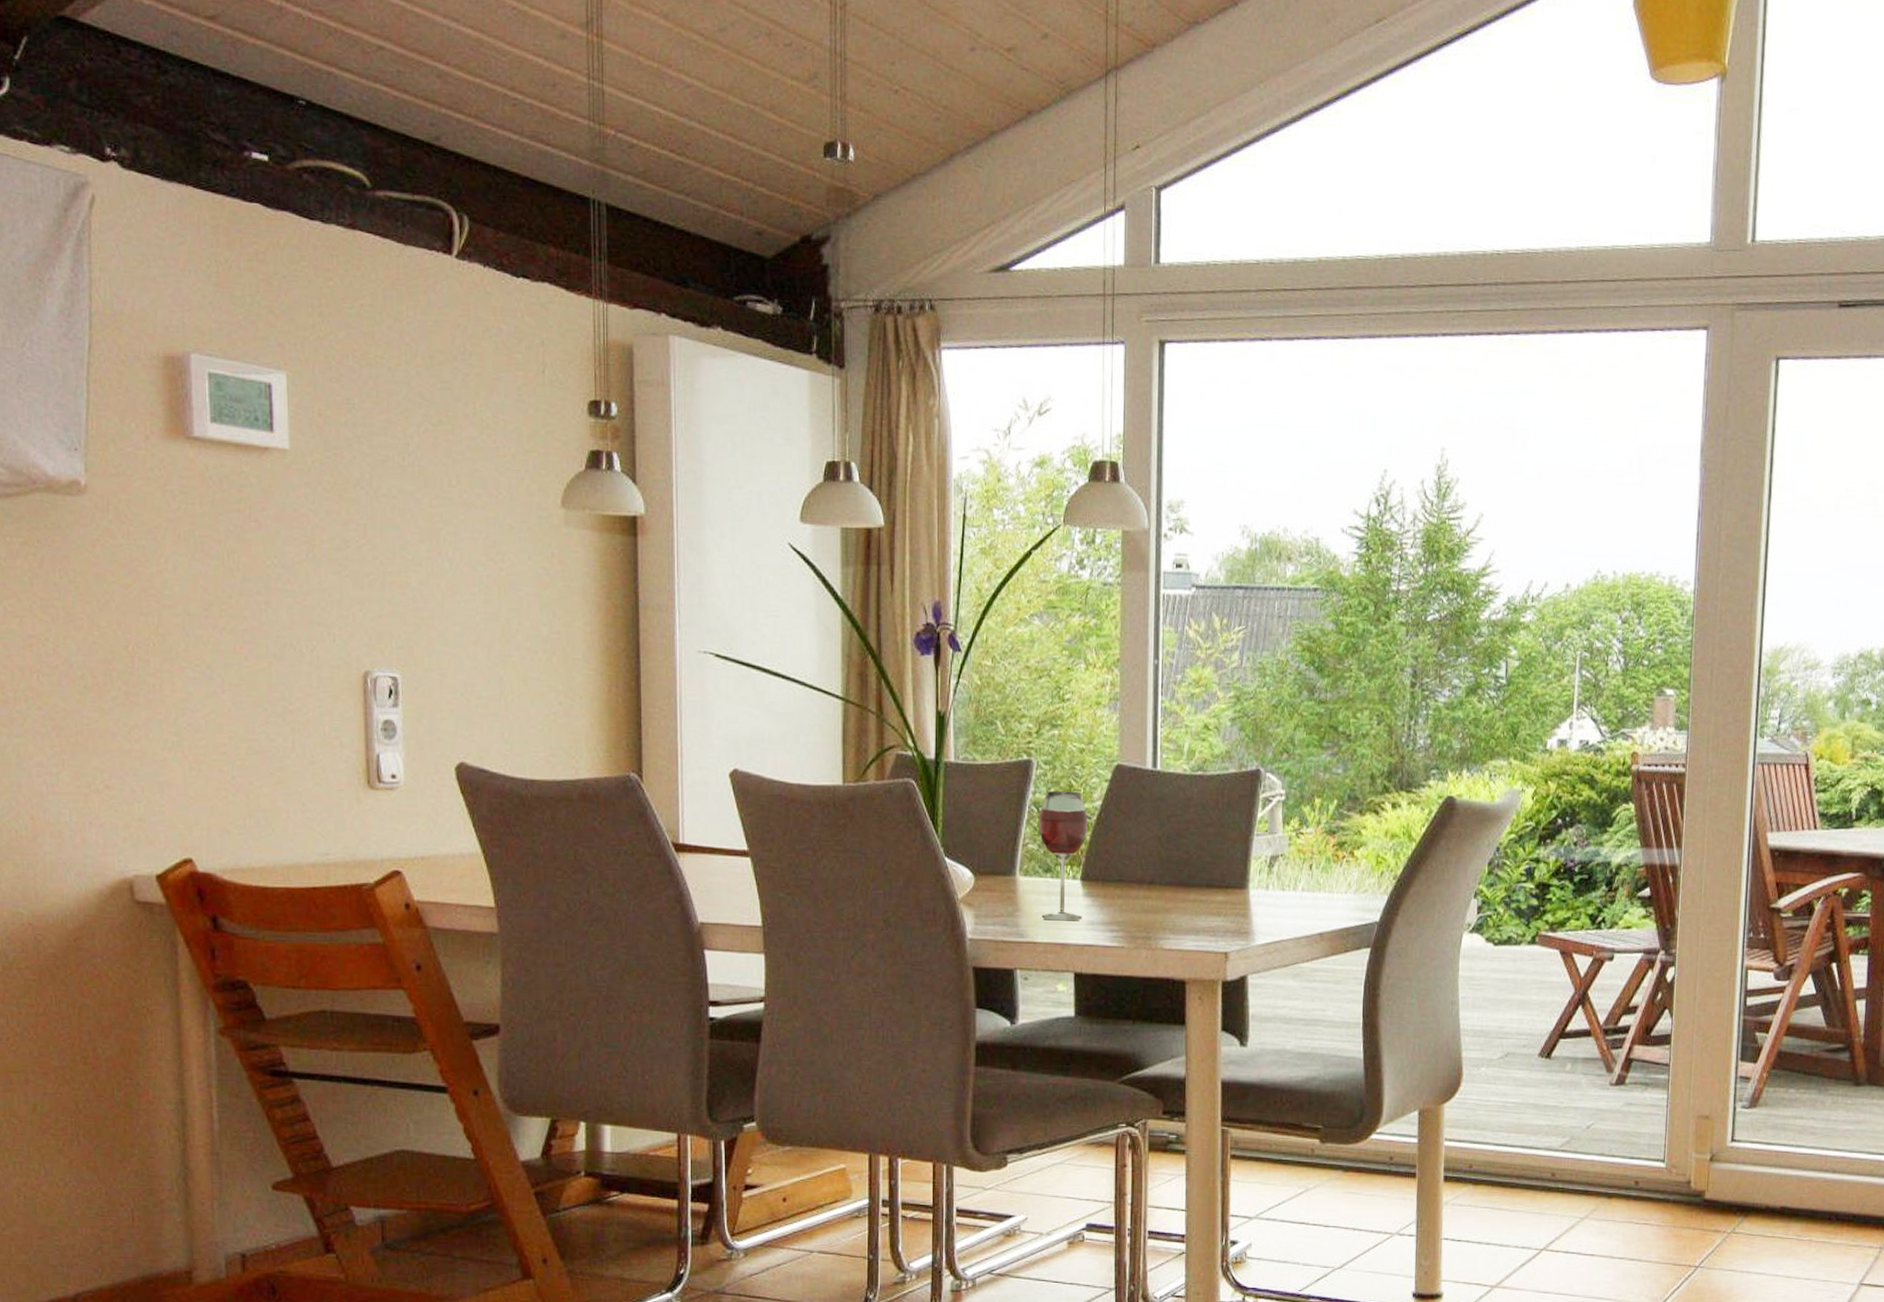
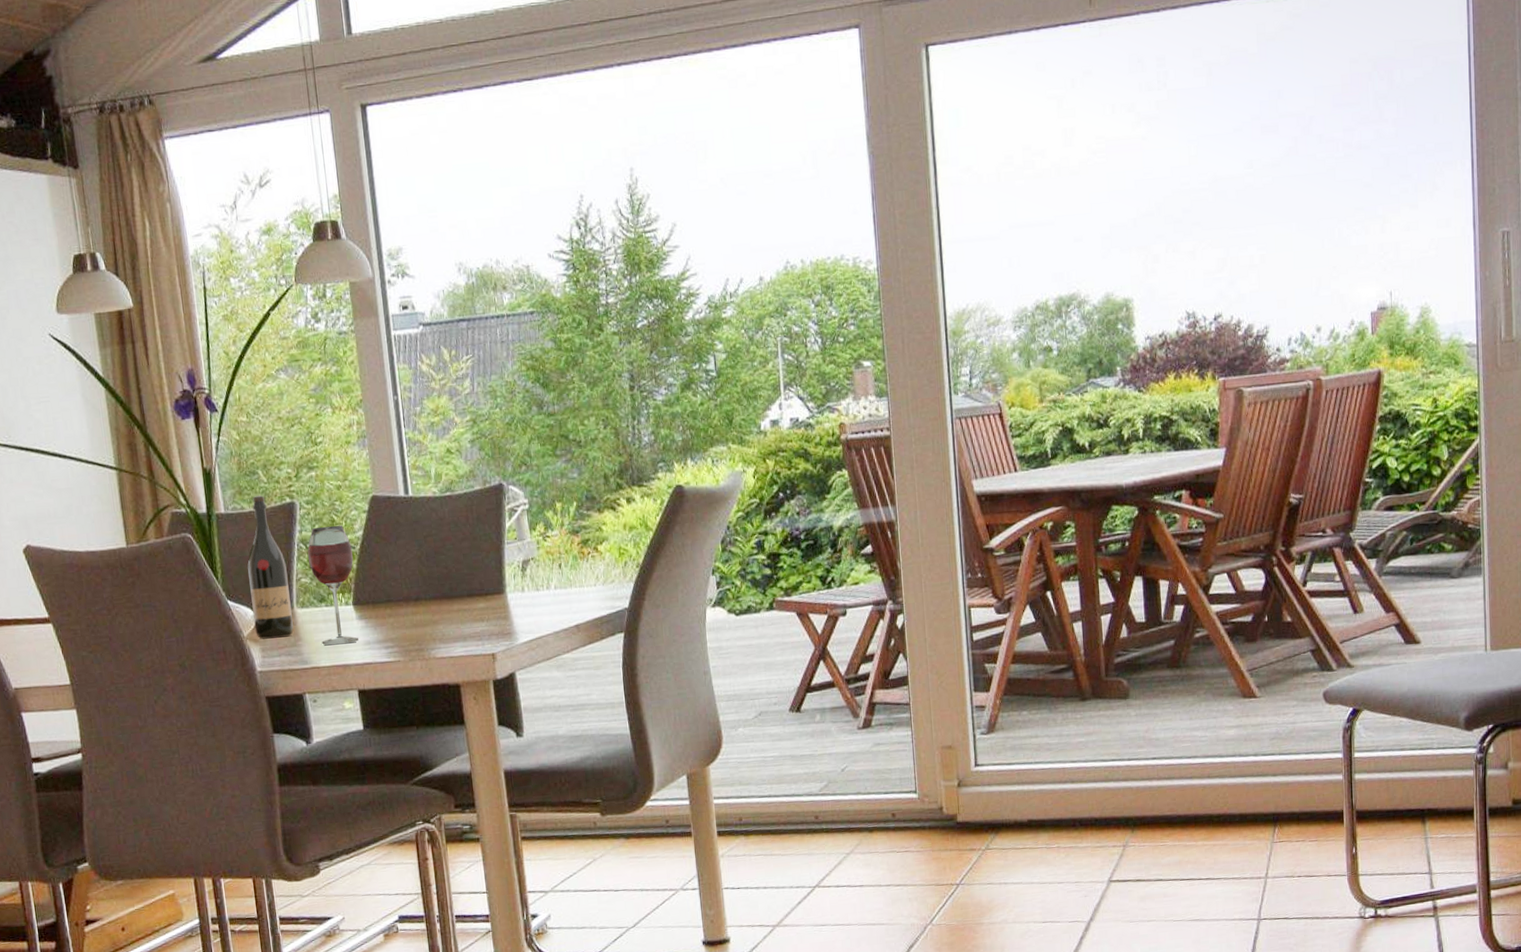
wine bottle: none [971,748,1014,905] -> present [247,495,294,639]

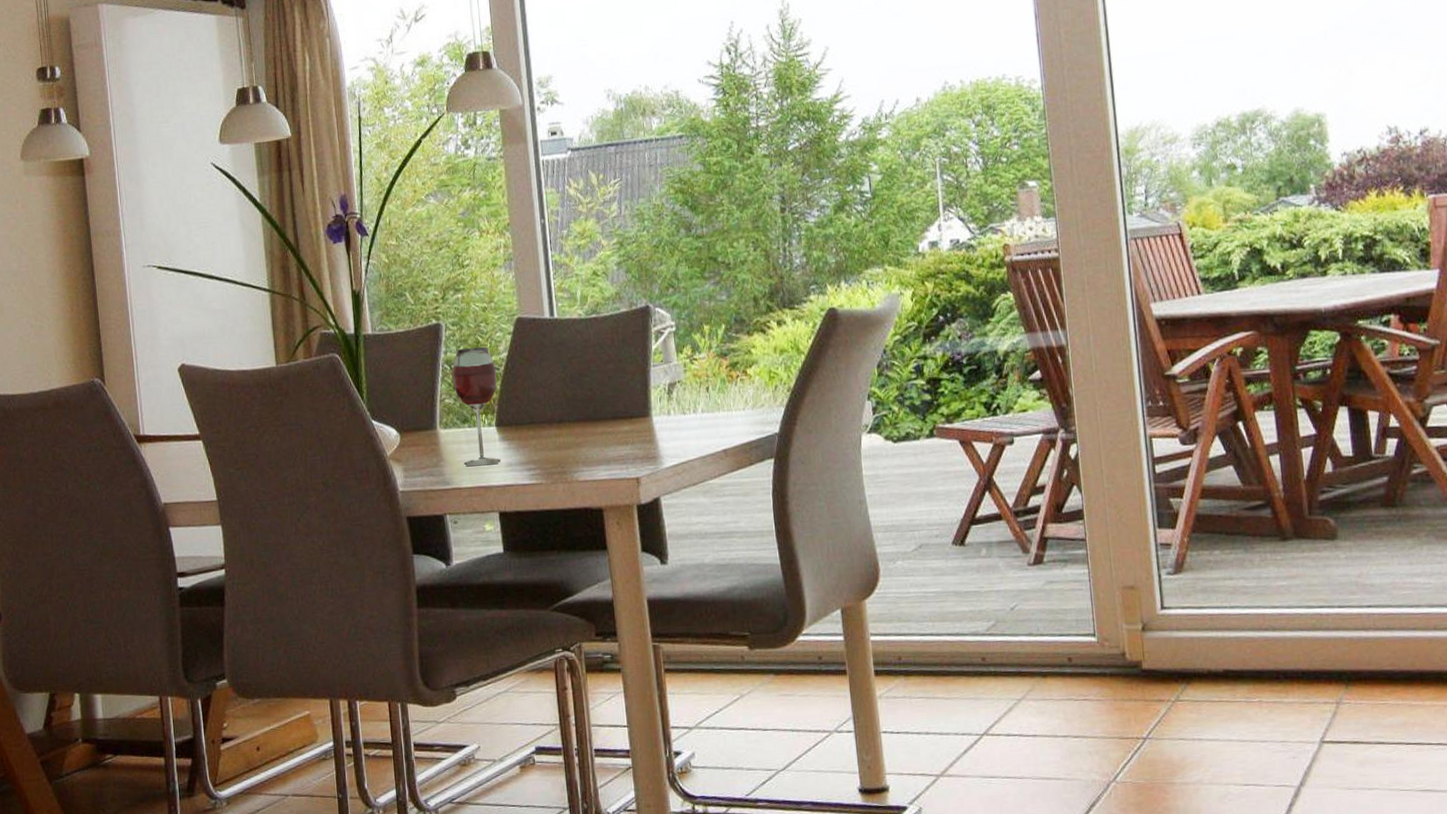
wine bottle: present [247,495,294,639] -> none [392,317,436,459]

